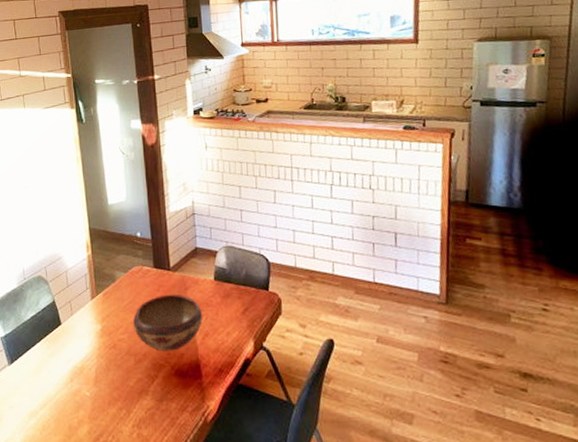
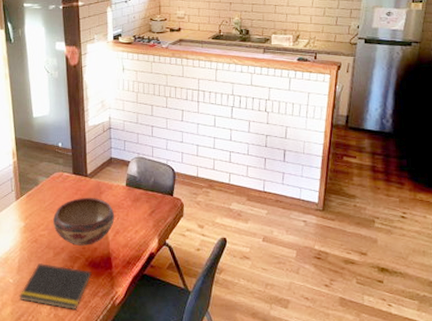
notepad: none [98,373,179,428] -> present [20,263,92,309]

